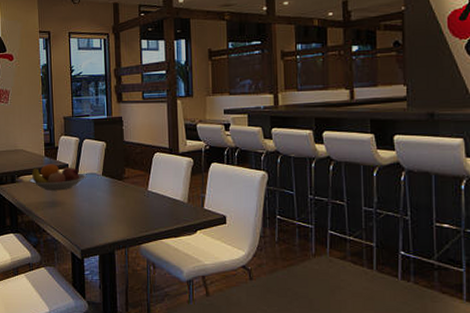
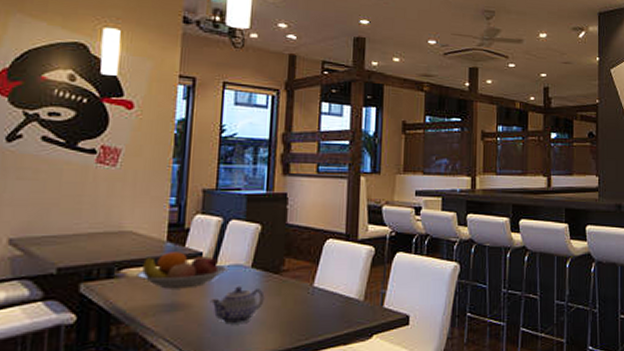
teapot: none [77,189,114,217] -> present [210,286,265,323]

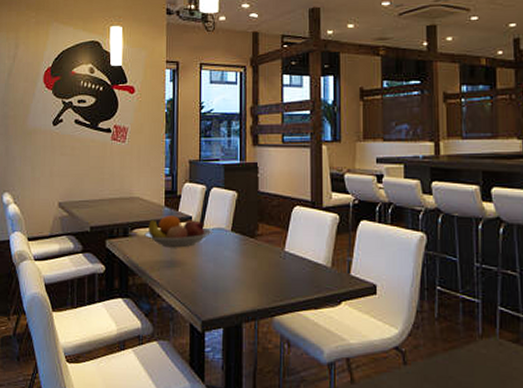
teapot: present [210,286,265,323] -> none [200,248,243,281]

